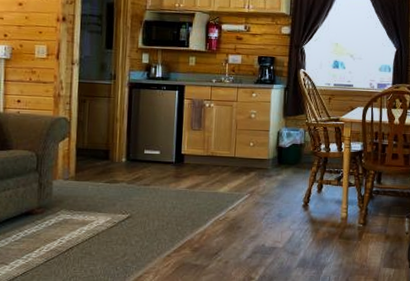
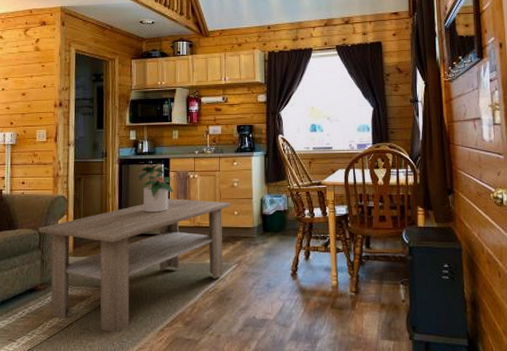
coffee table: none [36,126,247,258] -> present [38,199,231,333]
potted plant: none [143,89,188,140] -> present [132,163,174,213]

